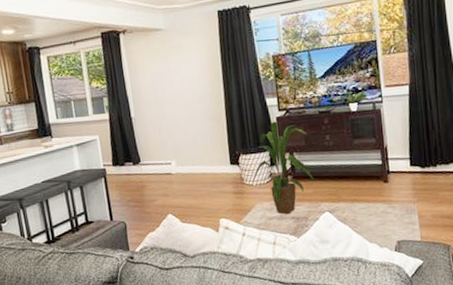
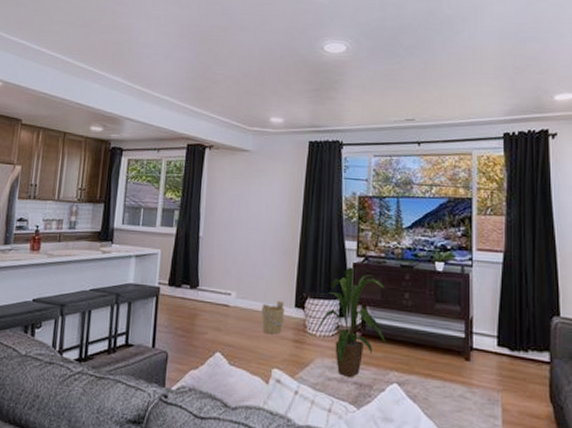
bucket: none [200,161,223,191] -> present [261,300,285,335]

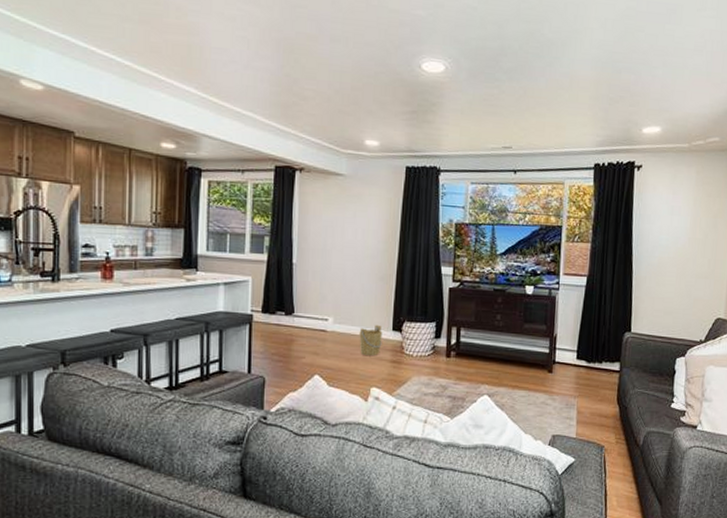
house plant: present [316,267,386,378] -> none [413,291,479,393]

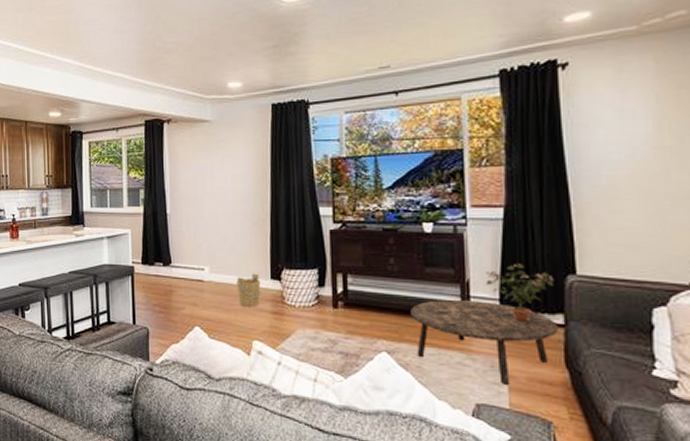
coffee table: none [510,350,615,419] -> present [411,299,558,385]
potted plant: none [569,322,616,370] -> present [486,264,555,323]

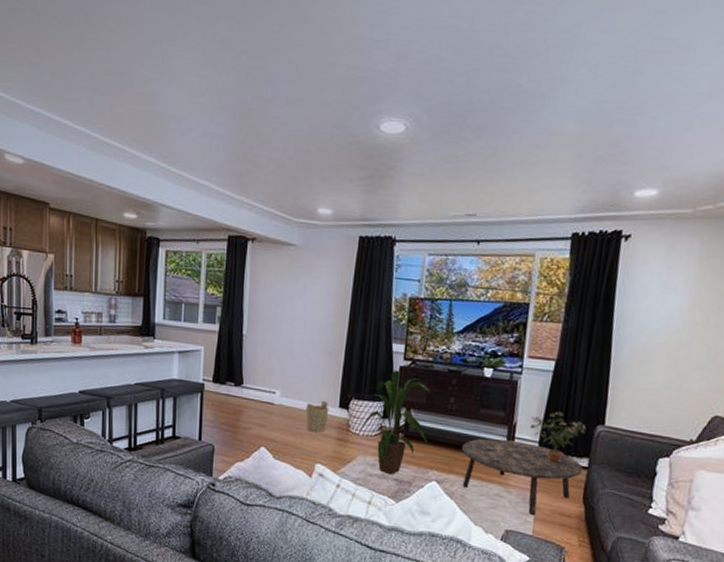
house plant: none [295,234,372,348] -> present [359,370,431,475]

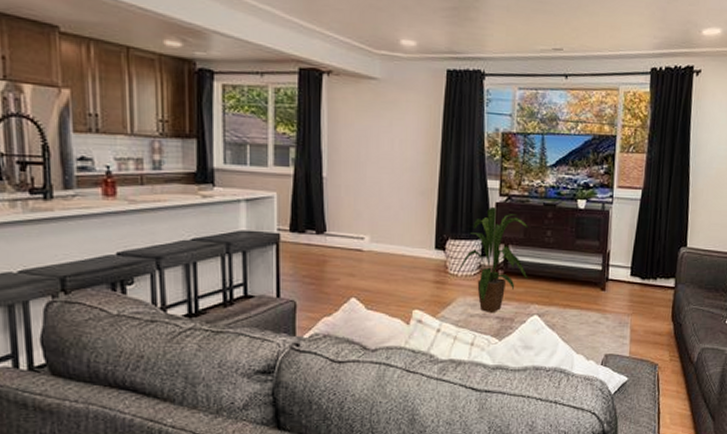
bucket: present [305,400,329,432] -> none [399,243,424,277]
coffee table: present [462,438,582,515] -> none [561,267,670,337]
potted plant: present [530,412,587,464] -> none [622,237,672,286]

